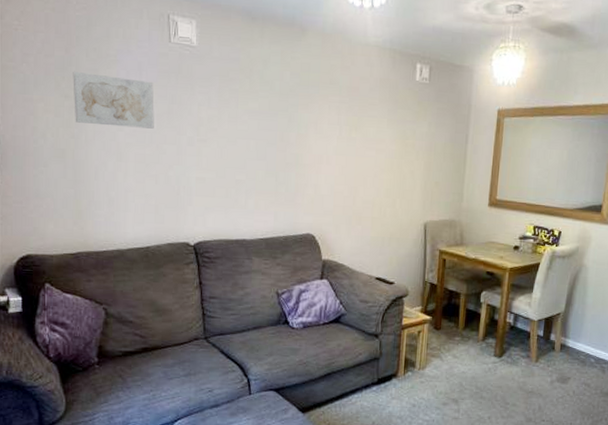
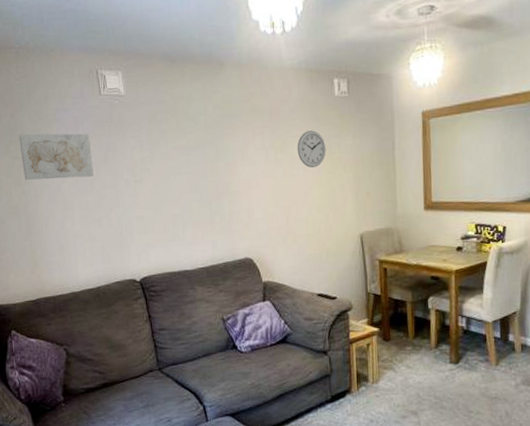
wall clock: none [371,112,401,151] -> present [297,130,326,168]

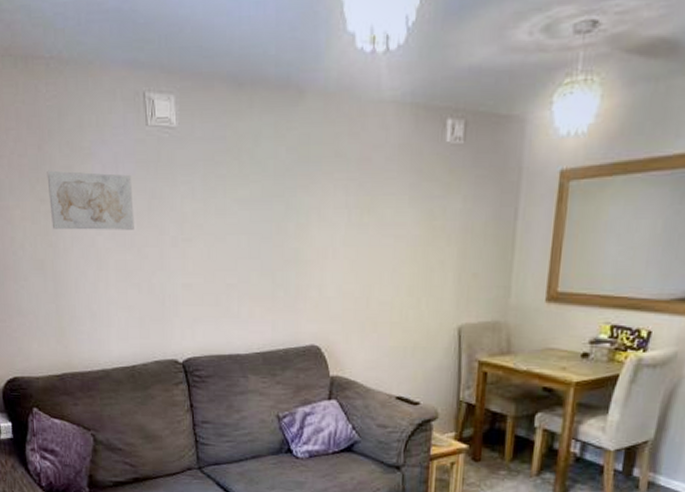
wall clock: present [297,130,326,168] -> none [388,187,427,238]

